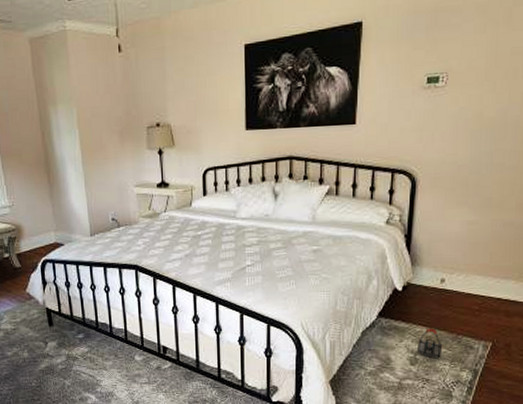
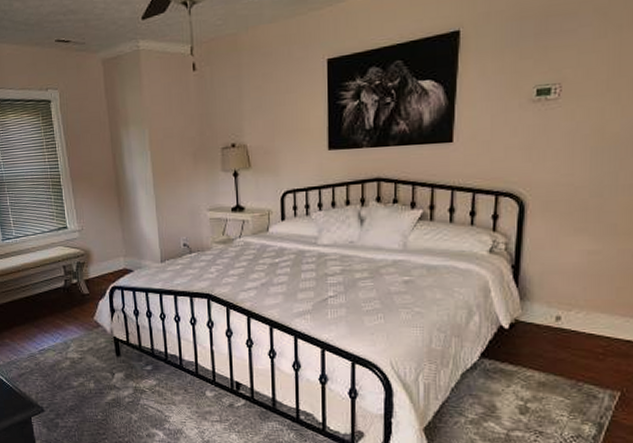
bag: present [416,328,443,358] -> none [527,372,560,407]

